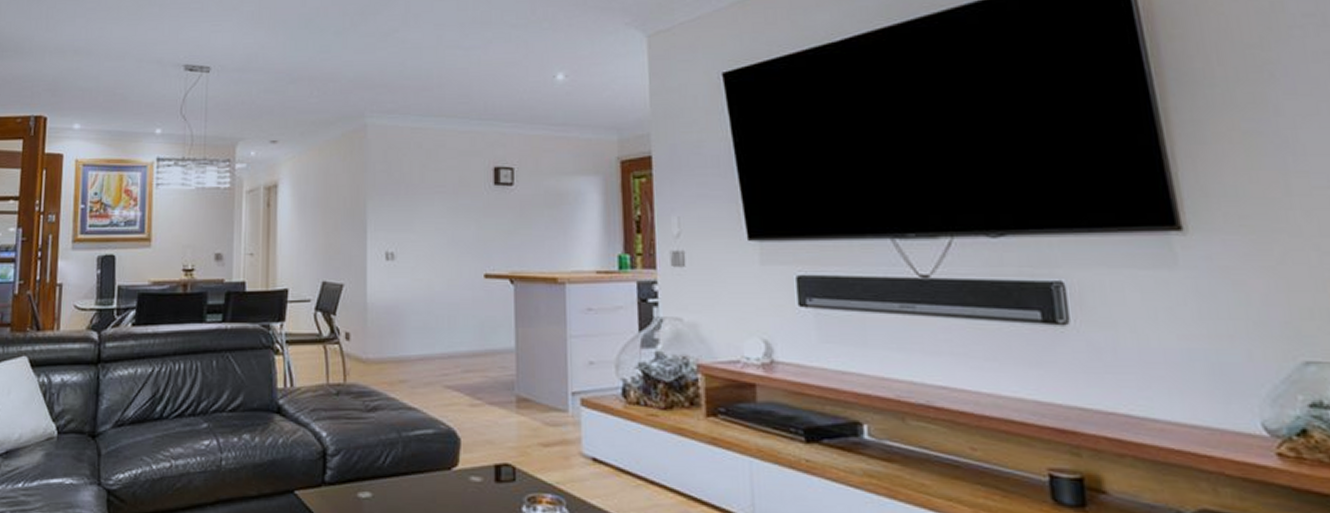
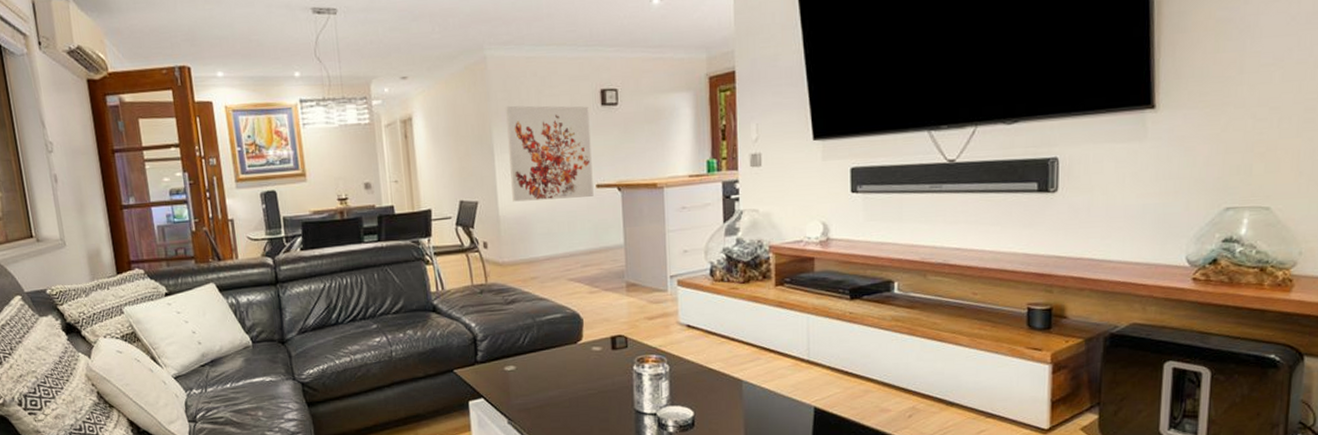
wall art: none [383,178,481,288] -> present [504,105,594,202]

